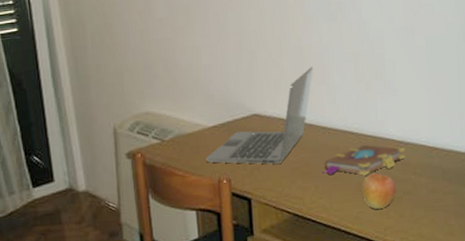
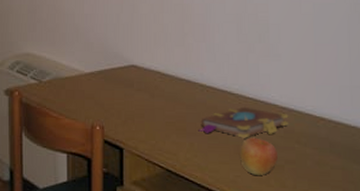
laptop: present [206,67,314,165] -> none [81,24,195,116]

